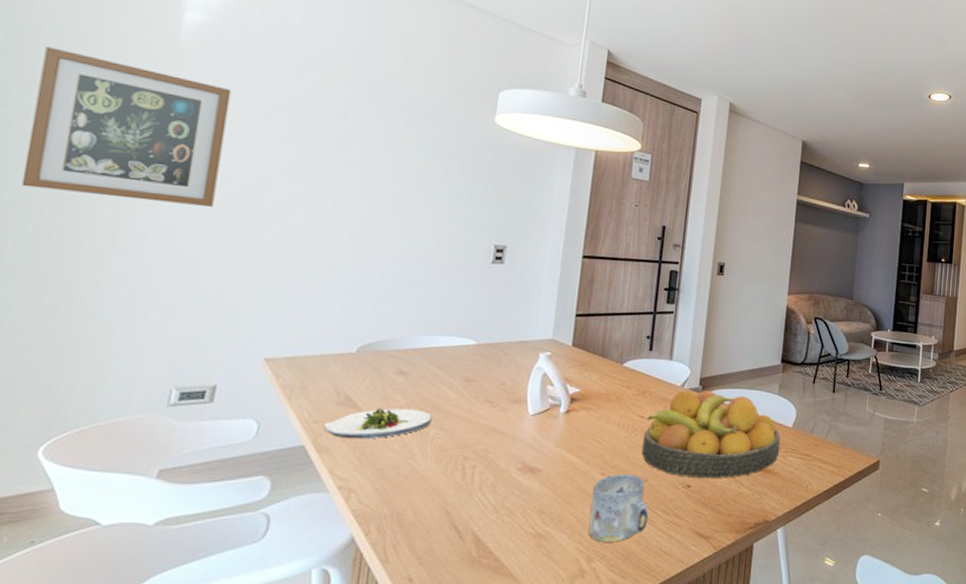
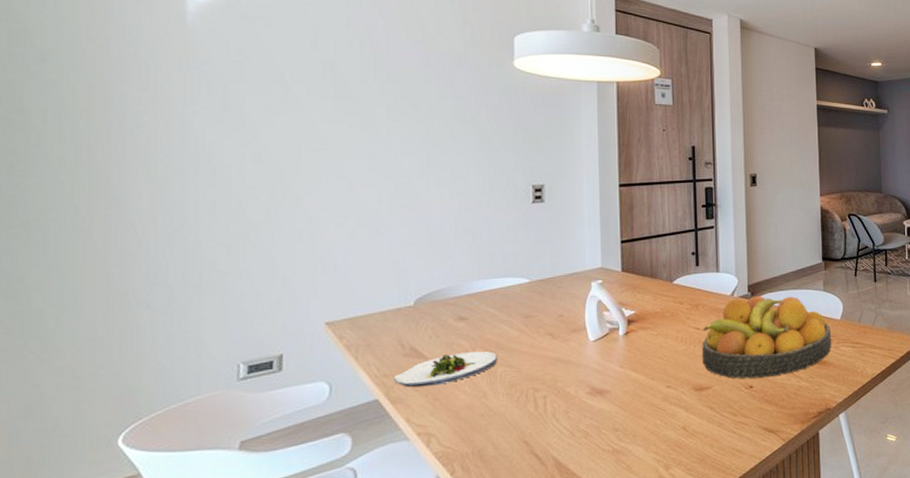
wall art: present [21,46,232,207] -> none [51,47,249,188]
mug: present [588,474,649,542] -> none [661,383,718,450]

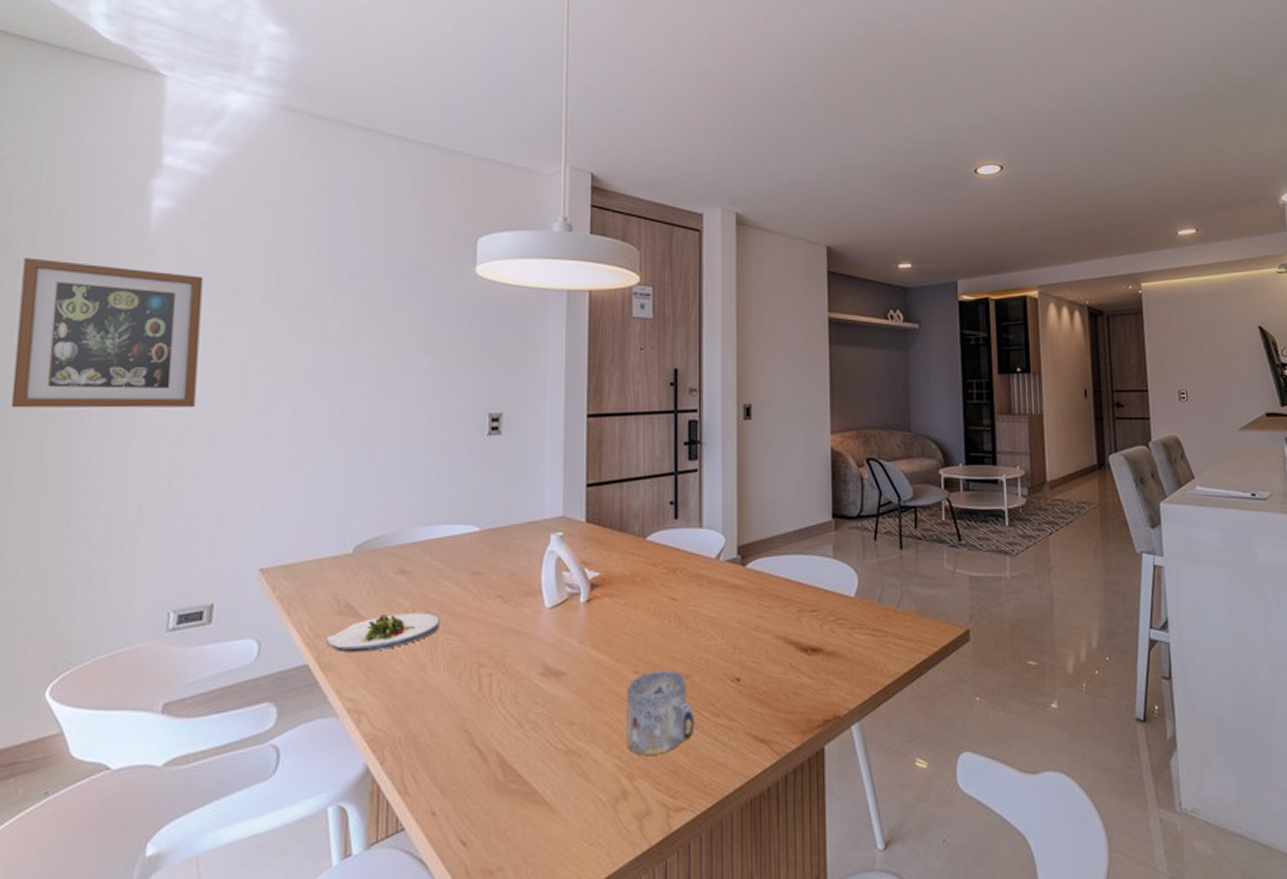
wall art: none [51,47,249,188] -> present [10,258,203,408]
mug: none [661,383,718,450] -> present [627,670,695,755]
fruit bowl: present [702,296,832,380] -> none [679,561,844,670]

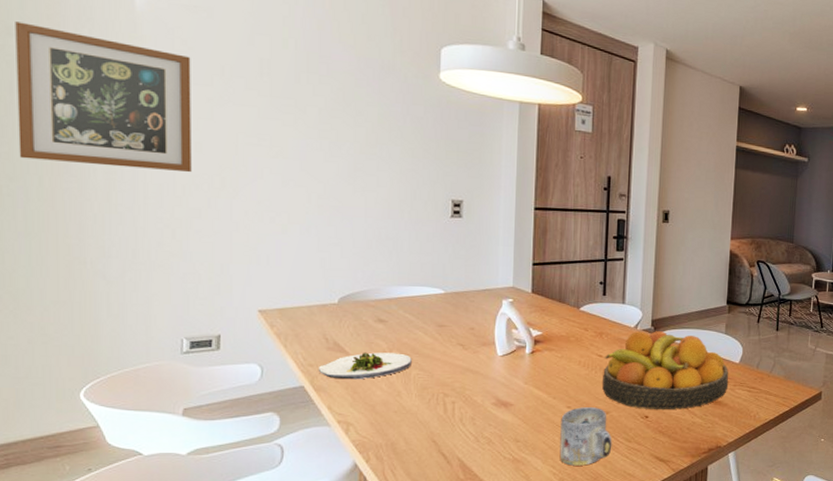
fruit bowl: none [679,561,844,670] -> present [602,331,729,410]

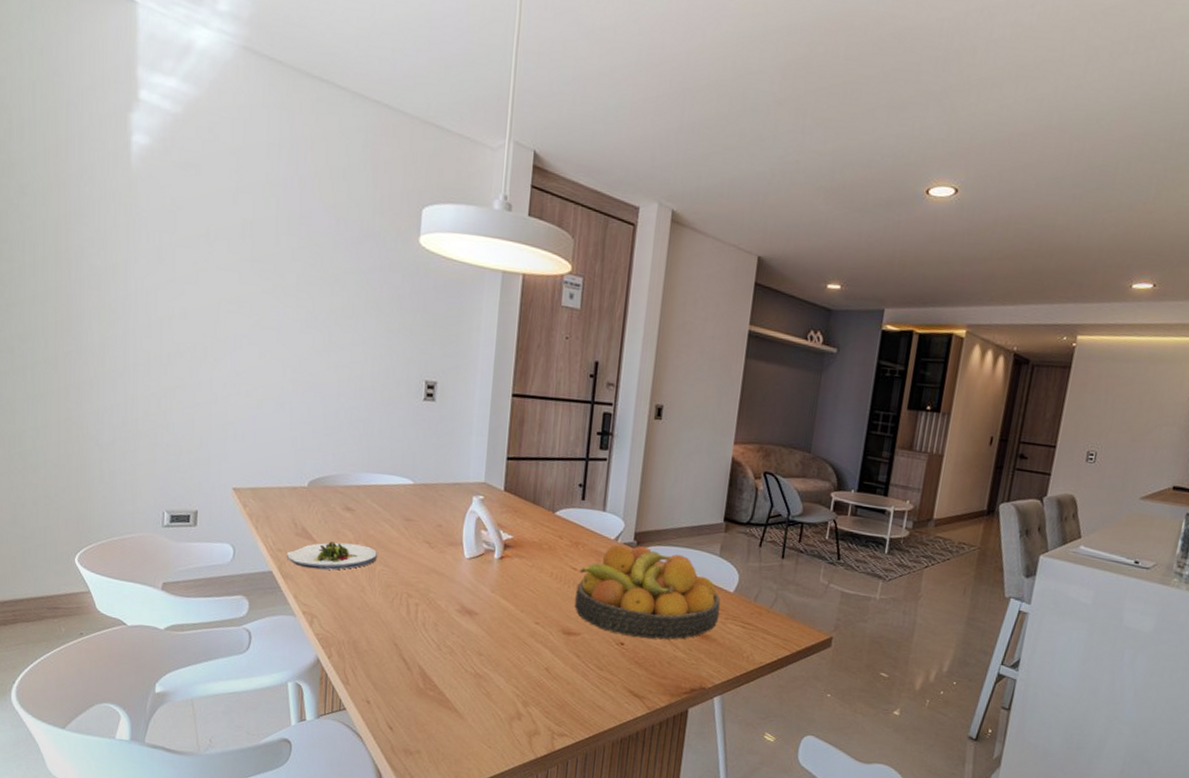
wall art: present [15,21,192,172] -> none [28,180,179,339]
mug: present [559,407,612,466] -> none [524,624,582,691]

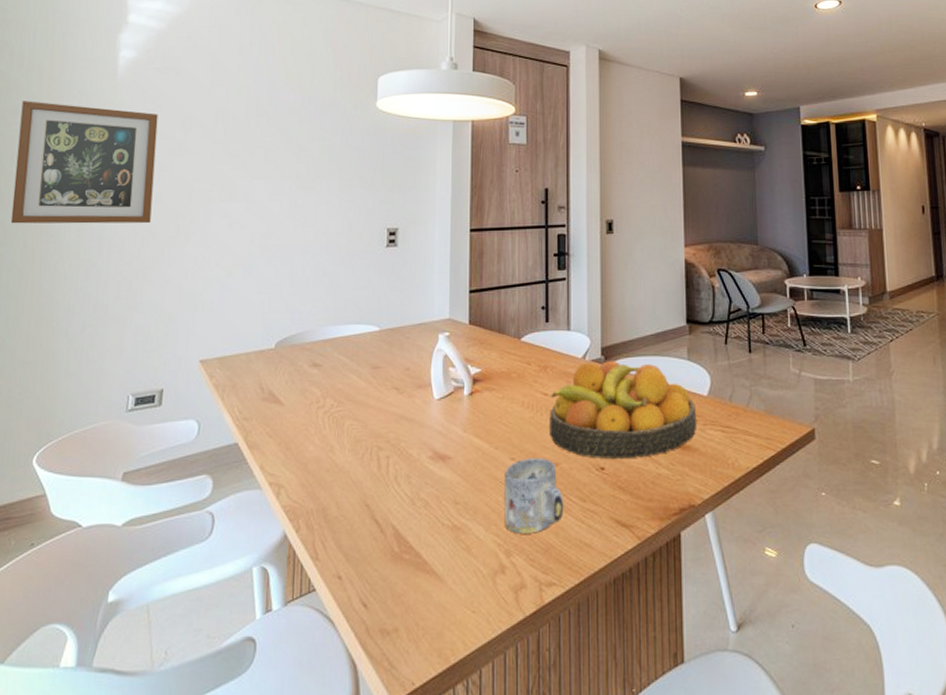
wall art: none [28,180,179,339] -> present [10,101,158,224]
salad plate: present [286,541,377,571] -> none [252,401,345,434]
mug: none [524,624,582,691] -> present [504,458,564,534]

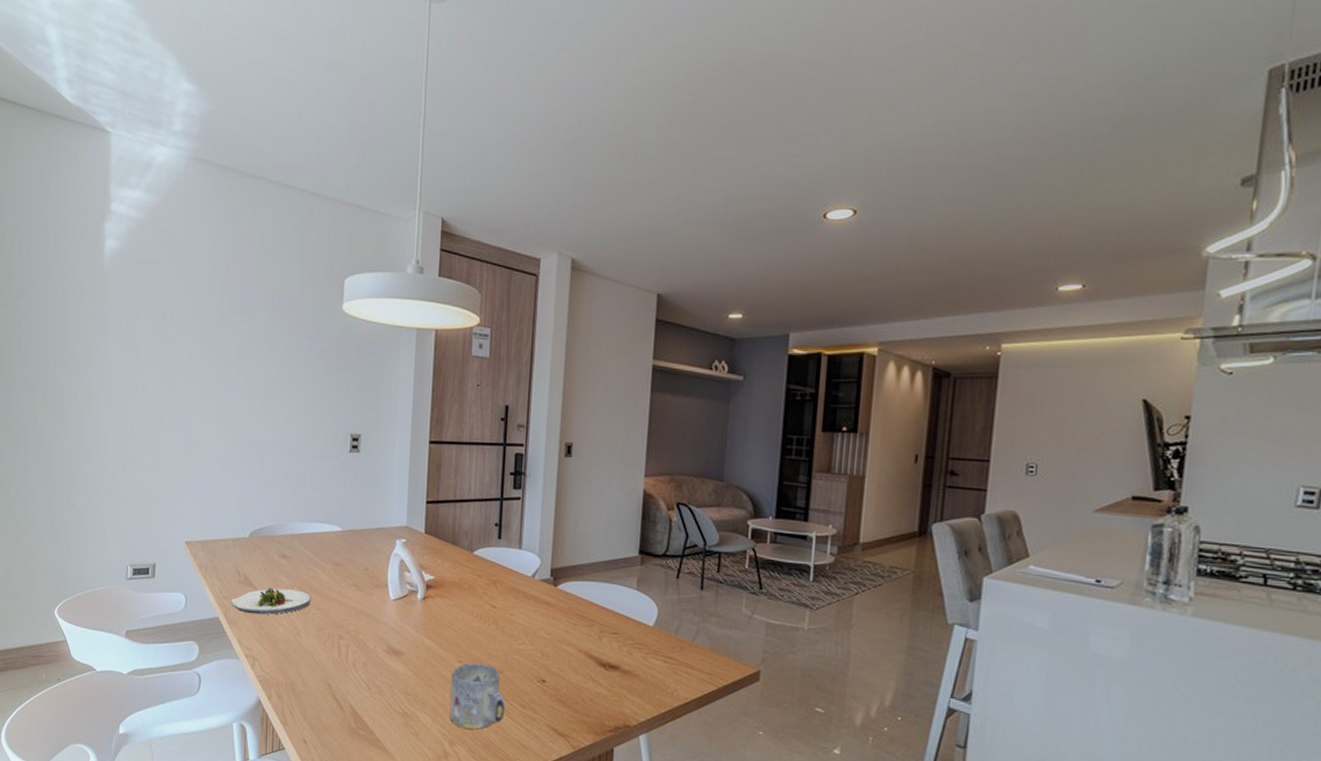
wall art: present [10,101,158,224] -> none [23,287,142,411]
salad plate: none [252,401,345,434] -> present [230,587,311,616]
fruit bowl: present [550,361,697,460] -> none [496,581,641,676]

